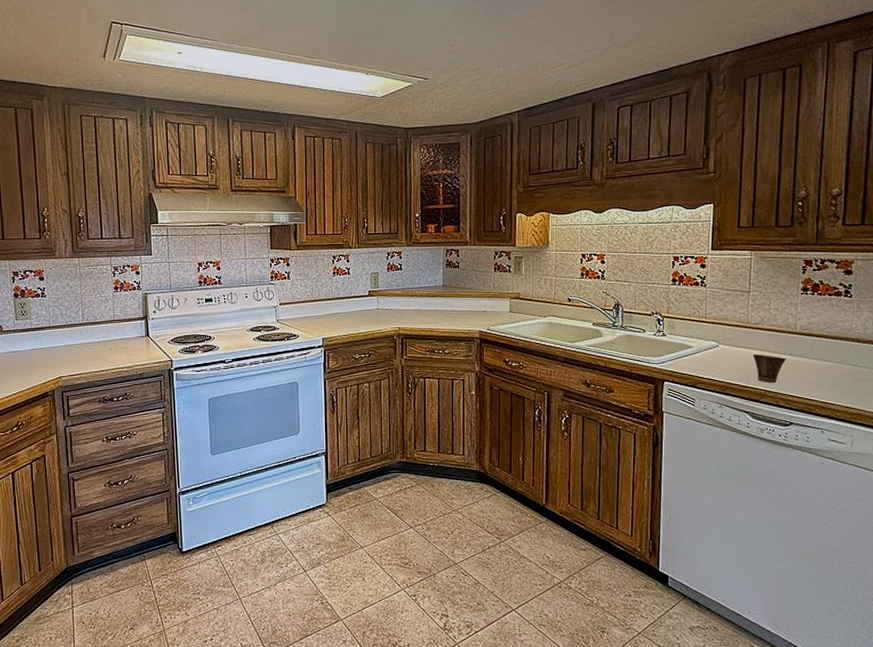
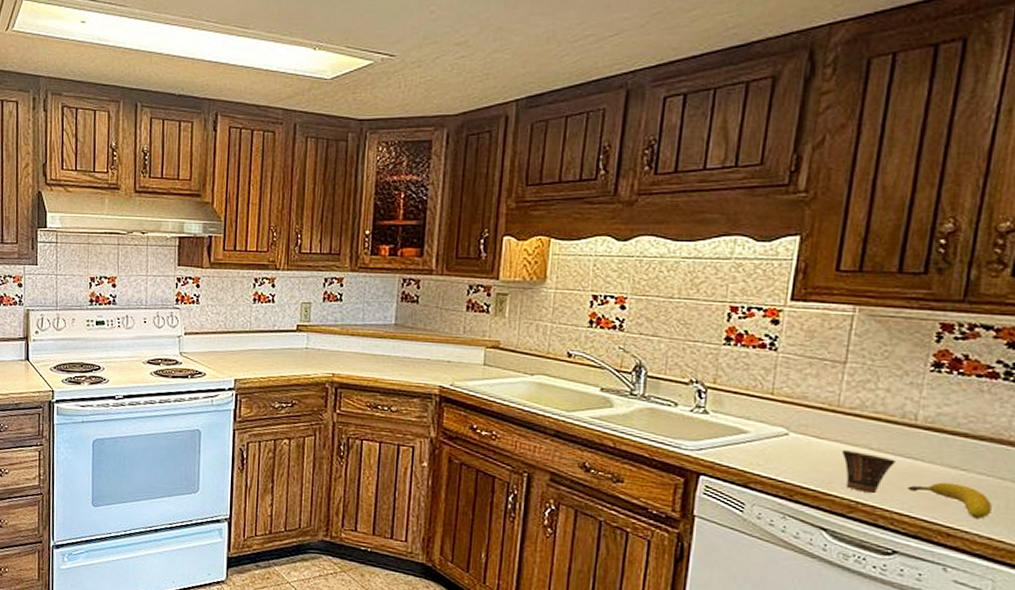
fruit: none [795,370,846,394] -> present [908,482,992,519]

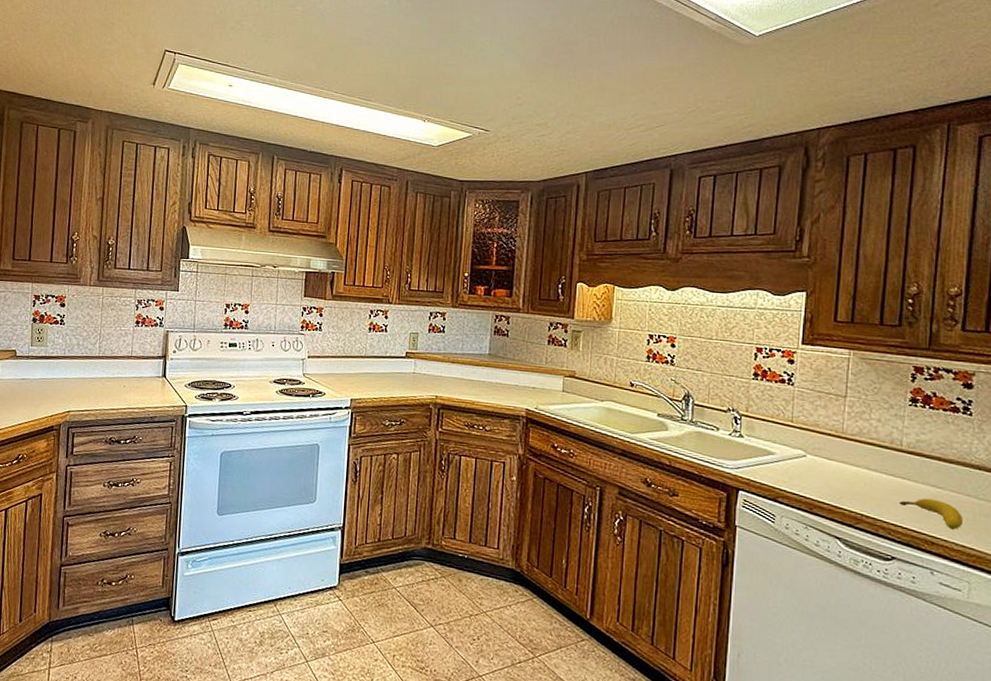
cup: present [841,450,896,494] -> none [847,470,889,508]

